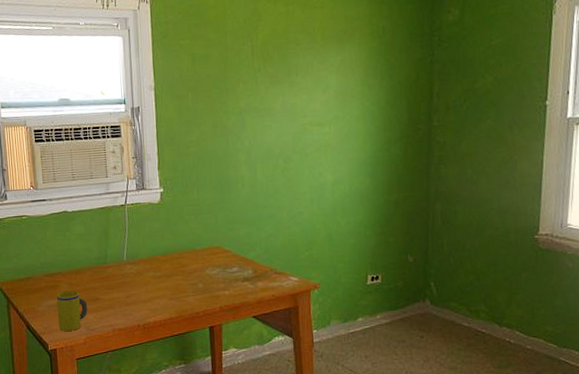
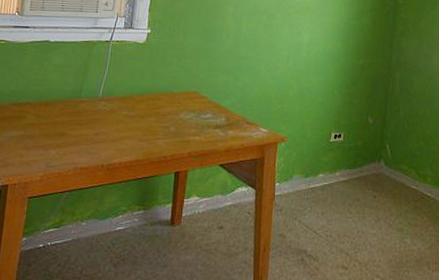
mug: present [57,291,88,331] -> none [15,123,52,166]

